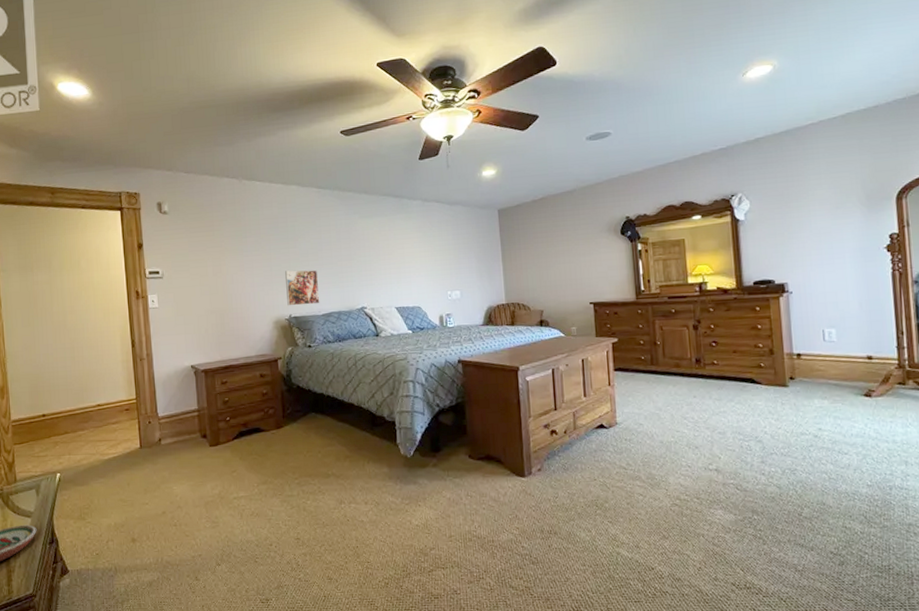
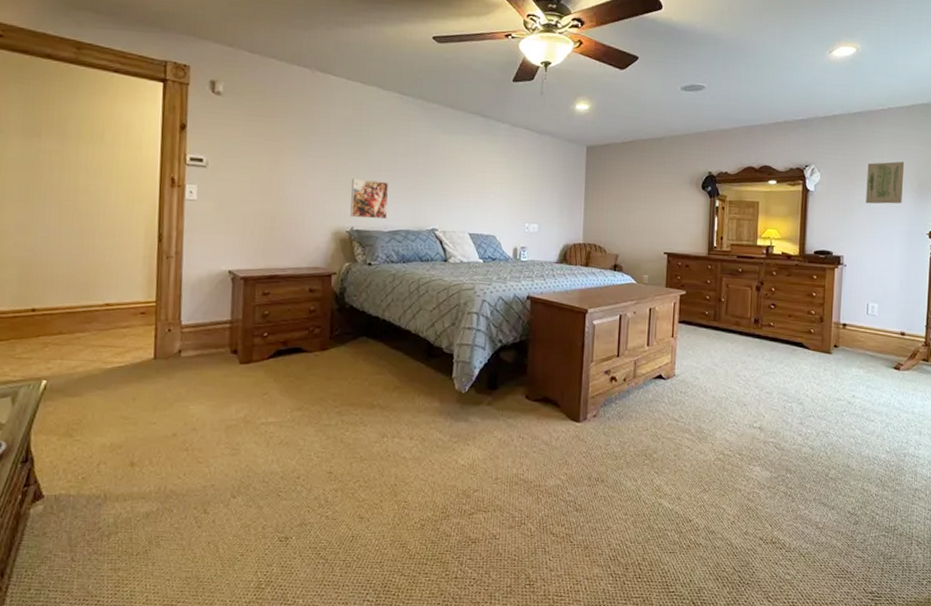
wall art: none [802,174,849,225] -> present [866,161,905,204]

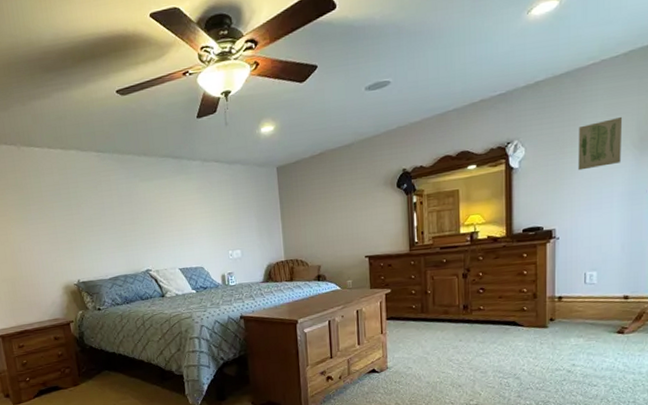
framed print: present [350,178,389,220] -> none [71,235,107,272]

